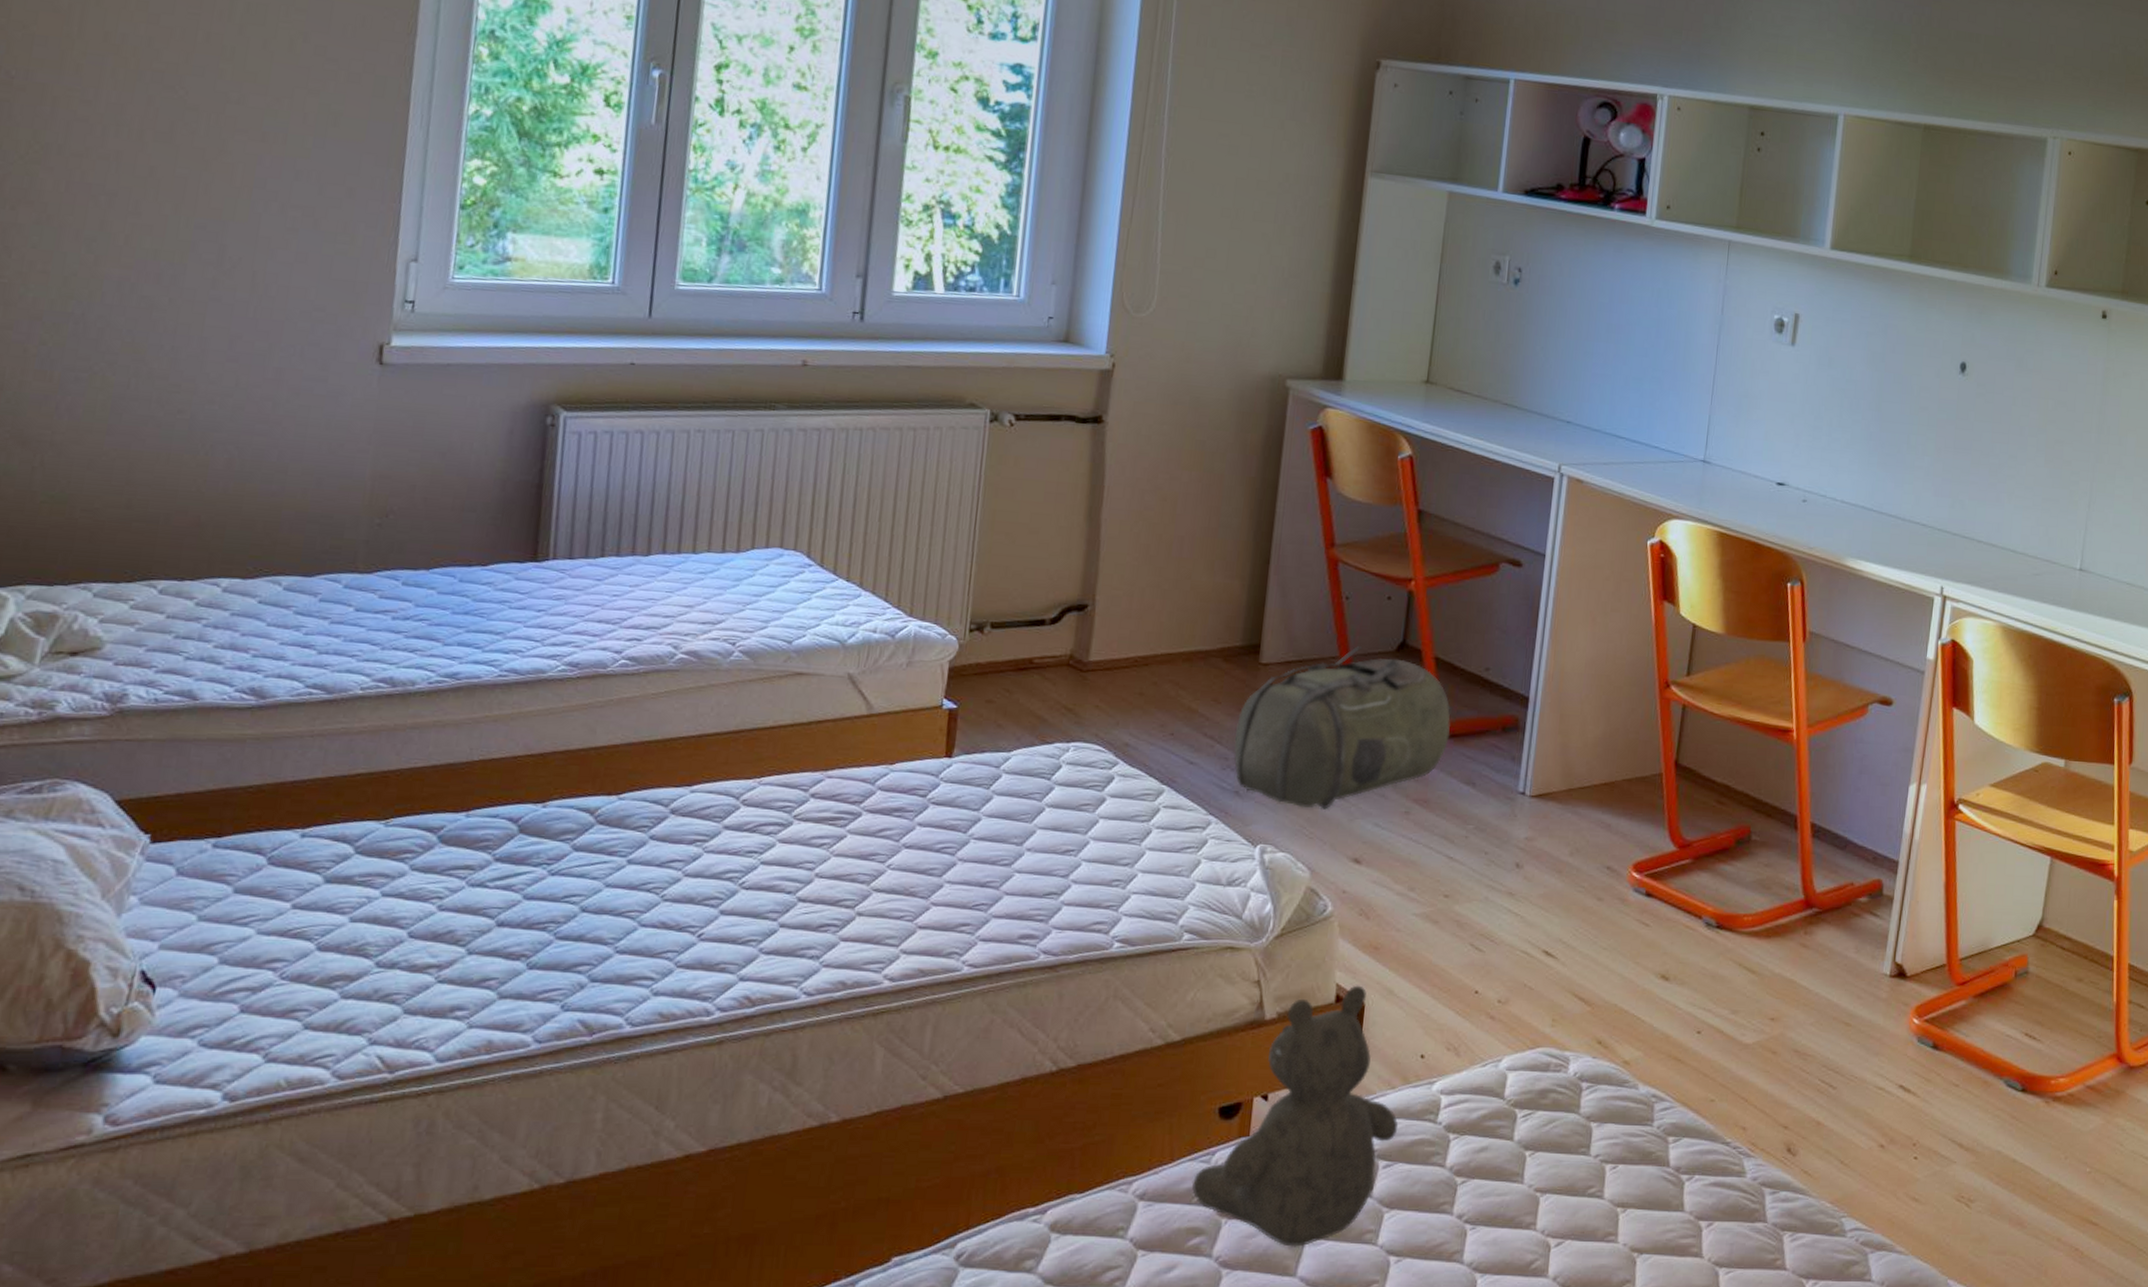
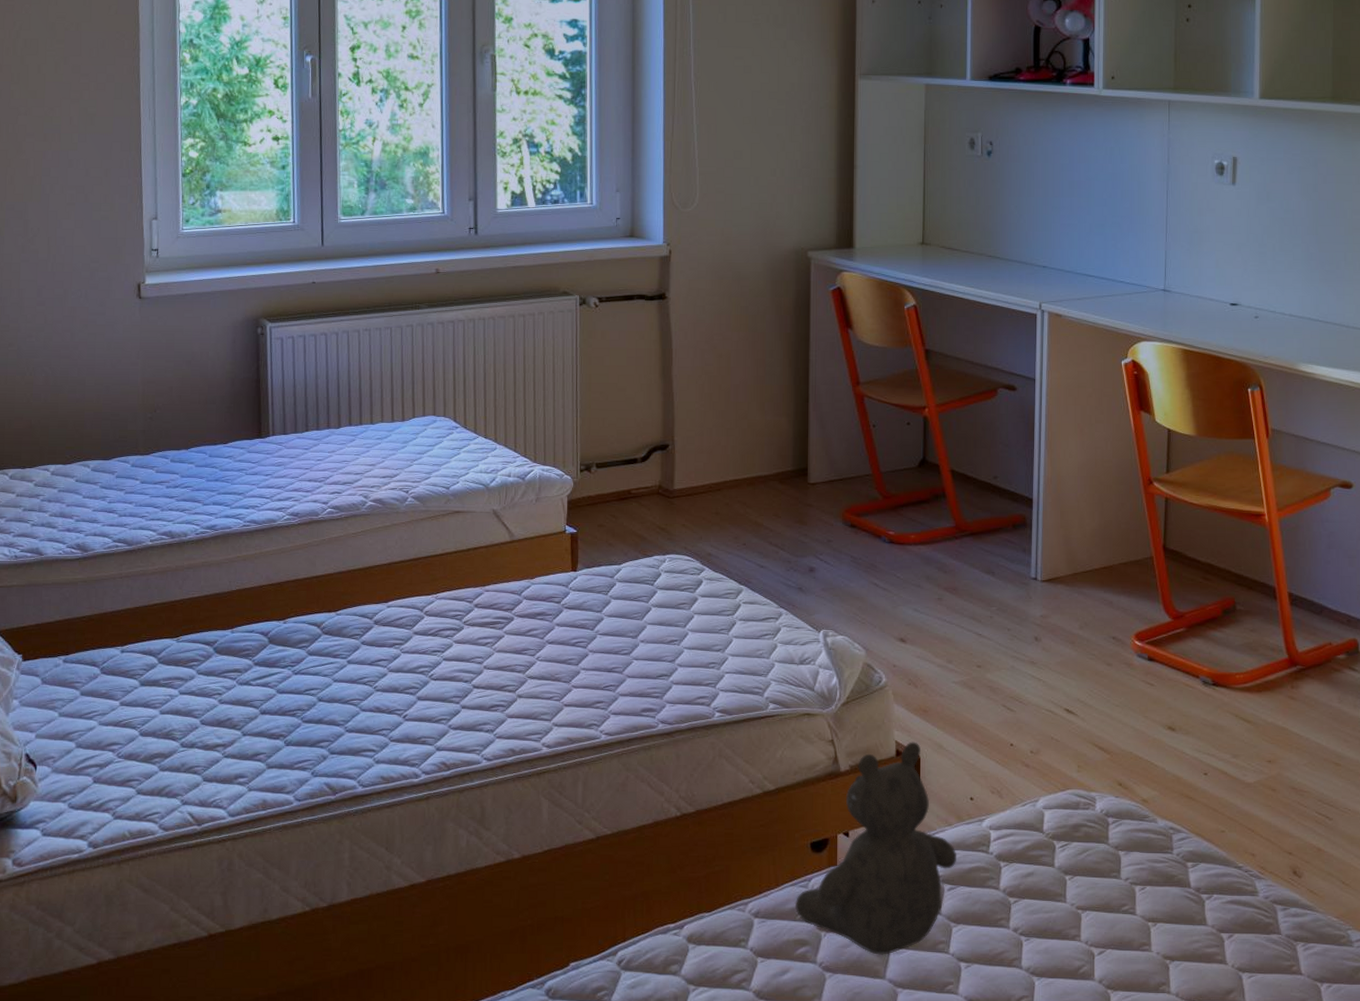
backpack: present [1233,646,1451,810] -> none [794,465,969,599]

